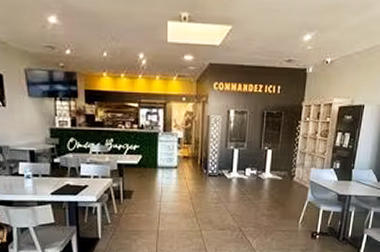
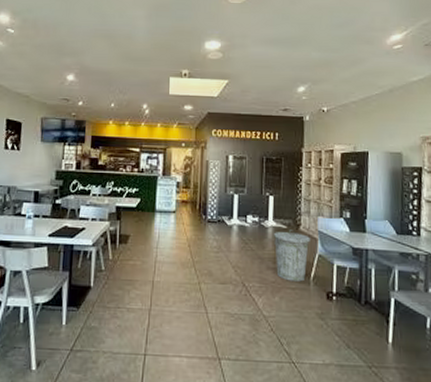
trash can: none [270,180,302,225] -> present [274,230,310,282]

